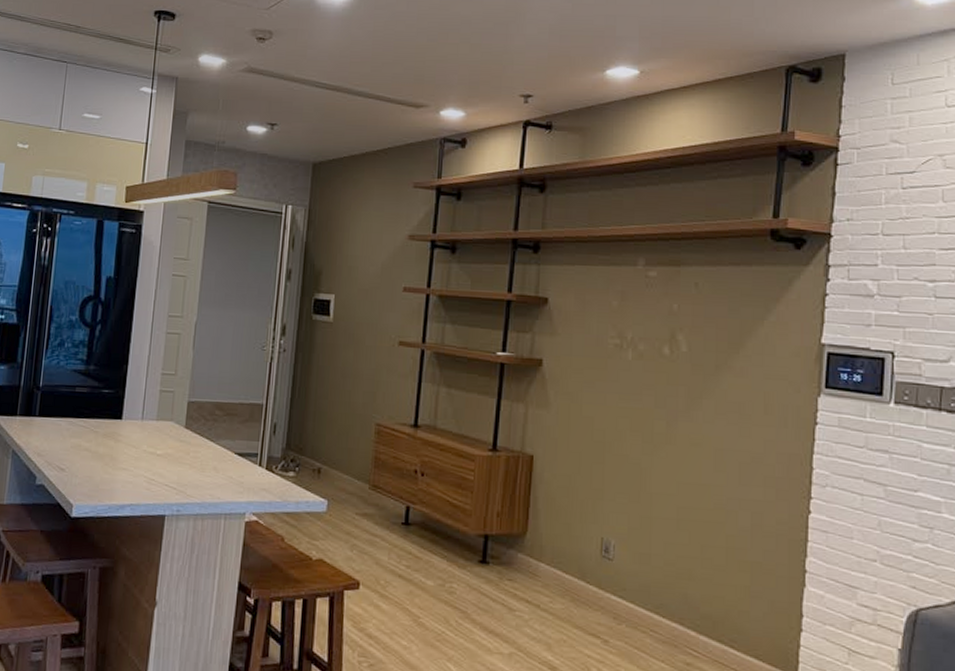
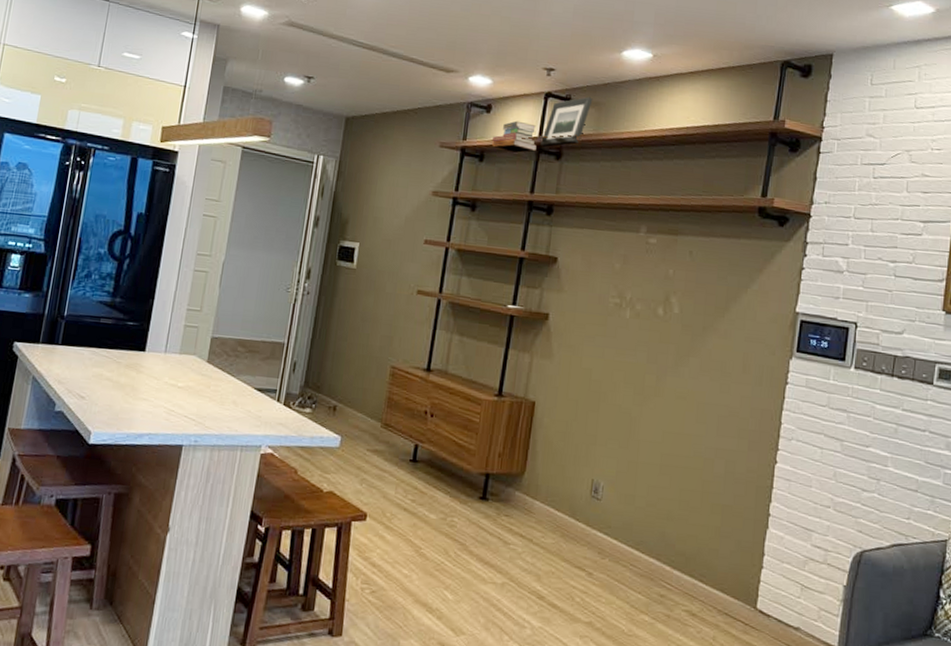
books: none [469,154,518,188] -> present [492,120,537,153]
picture frame: none [522,122,576,180] -> present [540,97,593,147]

